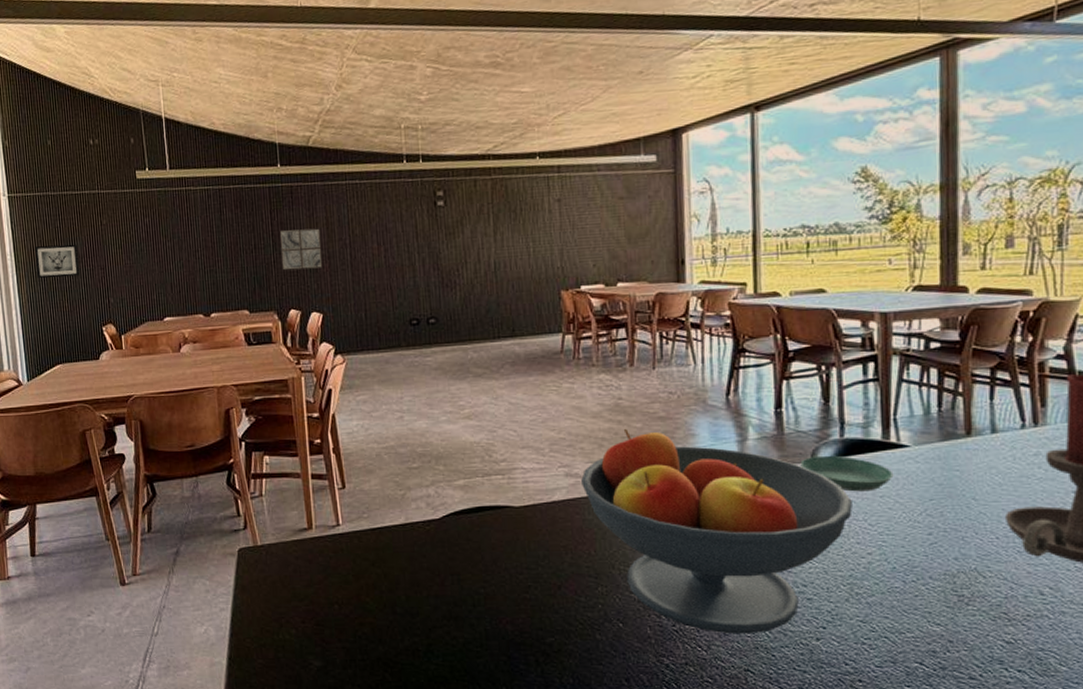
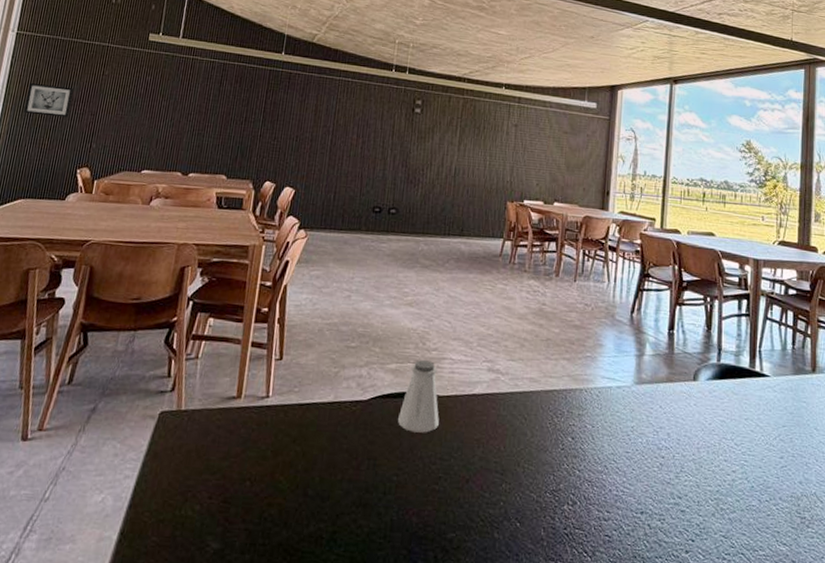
wall art: present [280,228,322,270] -> none [267,110,307,148]
saltshaker: none [475,473,520,545] -> present [398,360,439,433]
fruit bowl: present [581,428,853,635] -> none [501,332,723,543]
saucer: present [800,455,894,492] -> none [684,376,757,414]

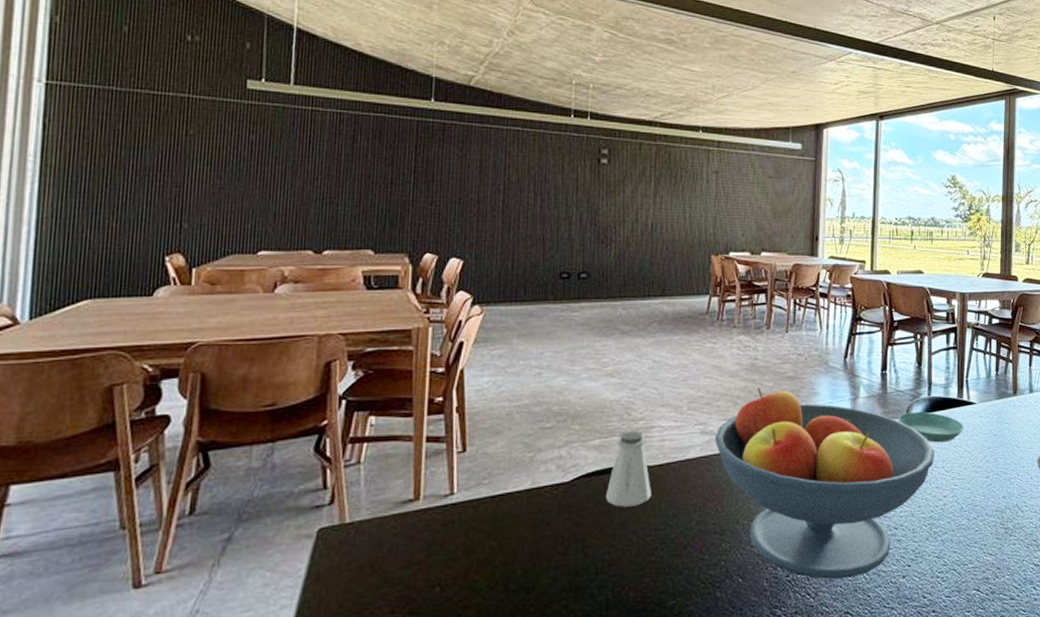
wall art: present [24,82,74,118] -> none [74,148,146,192]
fruit bowl: none [501,332,723,543] -> present [715,387,934,579]
saucer: none [684,376,757,414] -> present [898,411,964,443]

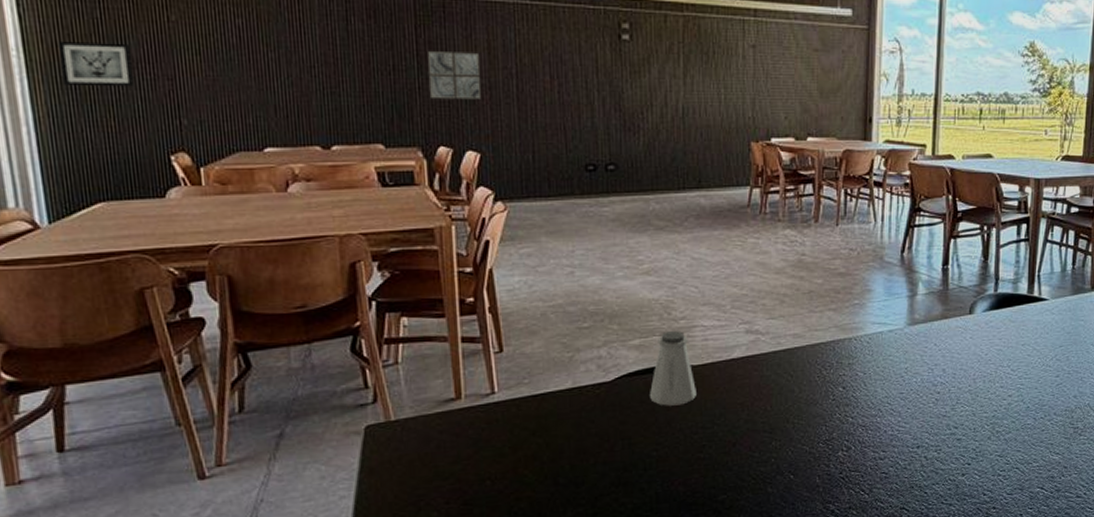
wall art: none [74,148,146,192] -> present [59,40,135,87]
wall art: none [423,168,471,212] -> present [428,52,481,100]
fruit bowl: present [715,387,934,579] -> none [761,284,1000,477]
saucer: present [898,411,964,443] -> none [960,308,1034,341]

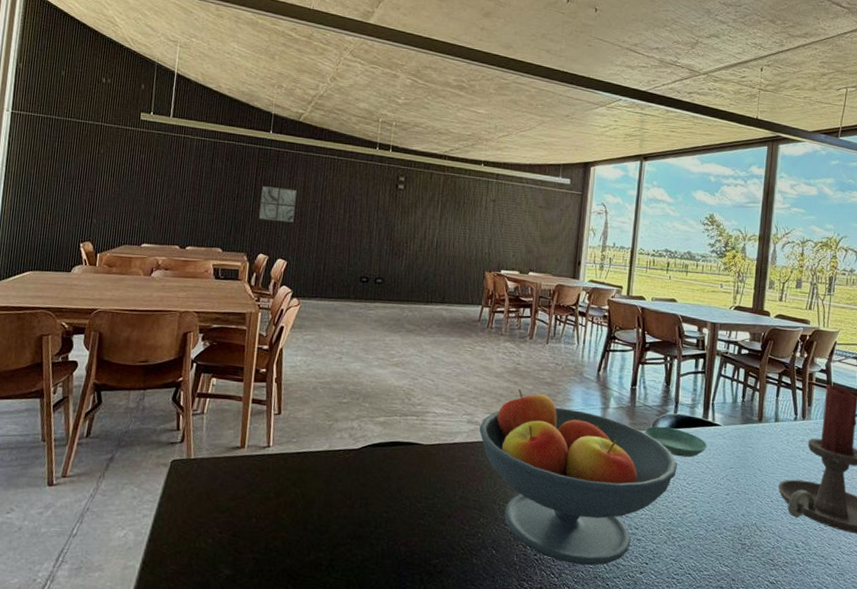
wall art: present [59,40,135,87] -> none [25,160,72,195]
saltshaker: present [650,331,696,406] -> none [387,414,424,477]
fruit bowl: none [761,284,1000,477] -> present [479,388,677,566]
saucer: none [960,308,1034,341] -> present [644,426,708,458]

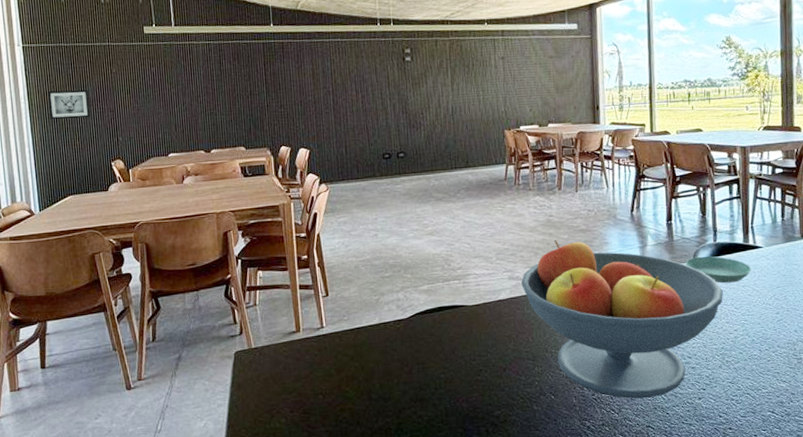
wall art: none [25,160,72,195] -> present [48,89,91,120]
wall art: present [259,186,296,223] -> none [273,78,309,113]

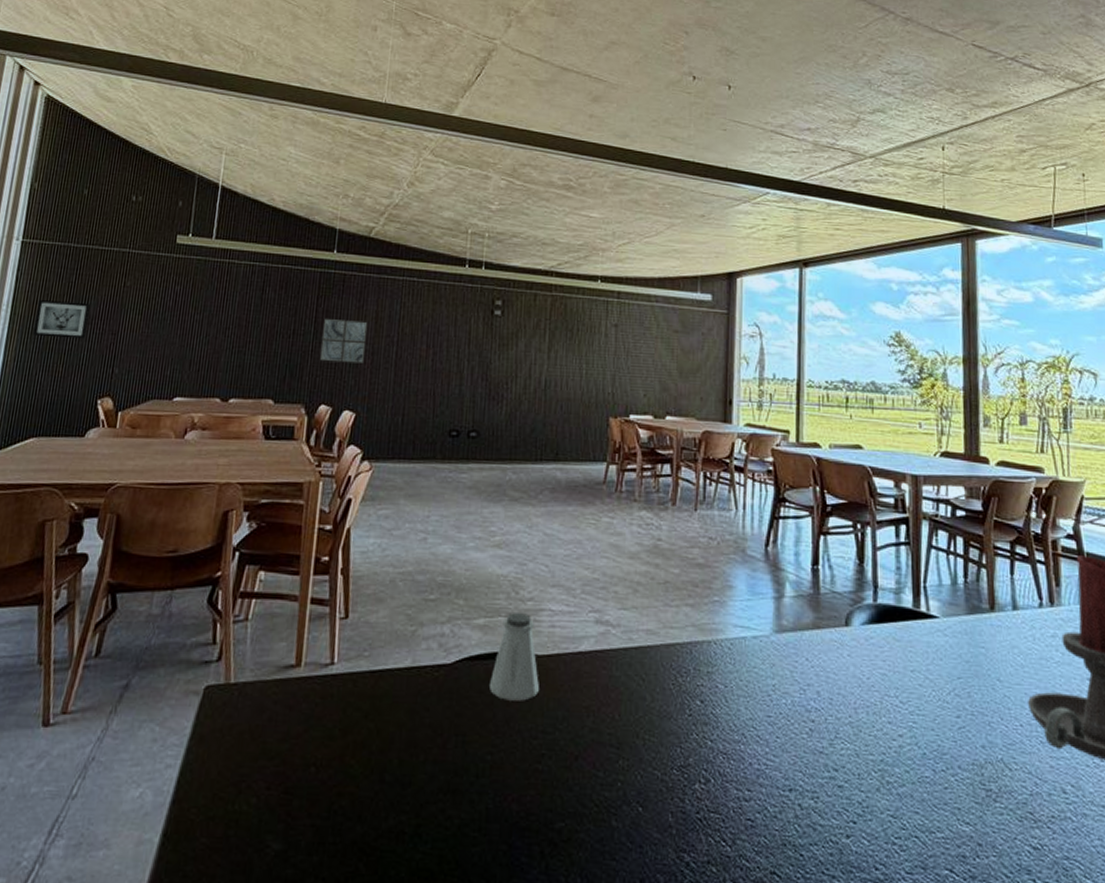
wall art: none [273,78,309,113] -> present [320,319,367,364]
saltshaker: none [437,278,473,338] -> present [490,613,539,701]
fruit bowl: present [521,239,723,398] -> none [612,573,884,827]
saucer: present [685,256,752,283] -> none [835,620,924,665]

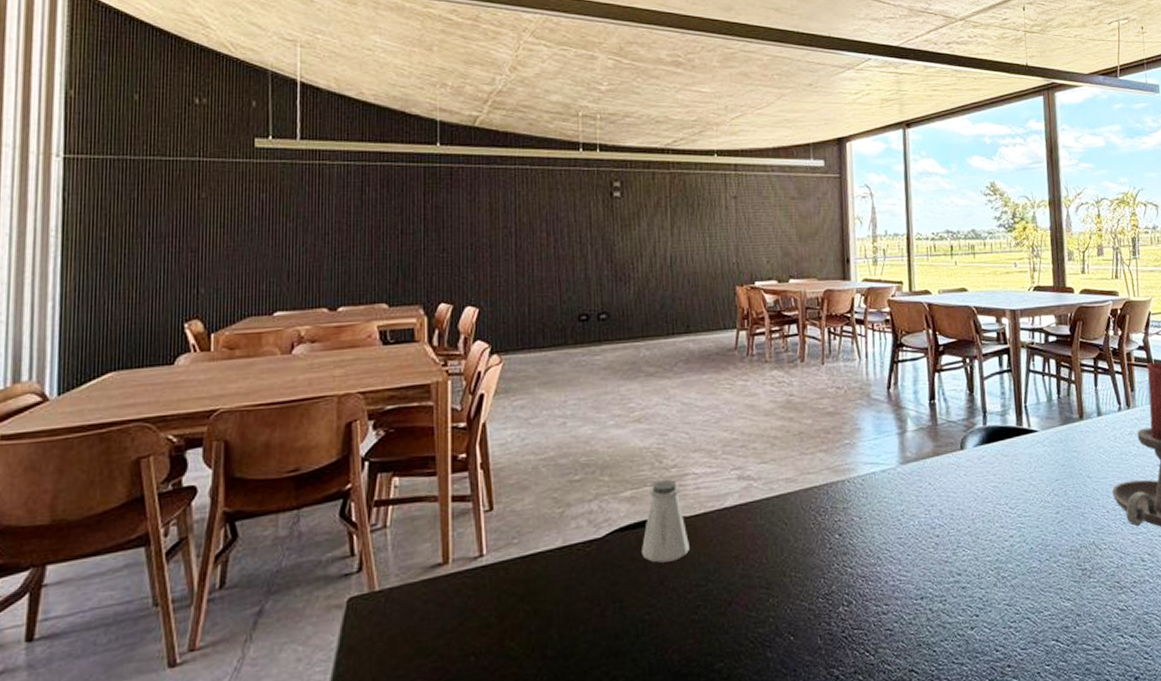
wall art: present [33,299,91,339] -> none [94,220,161,262]
wall art: present [320,319,367,364] -> none [435,214,481,259]

